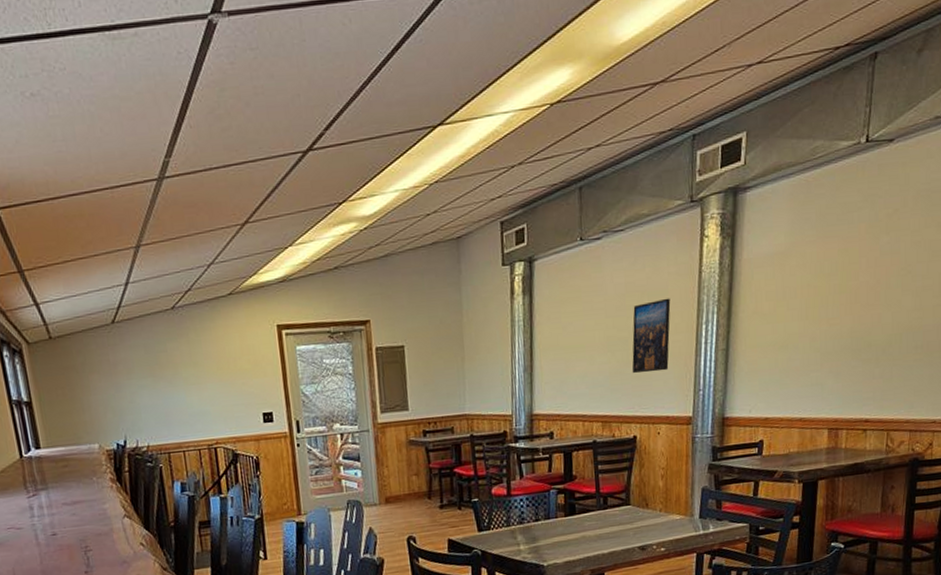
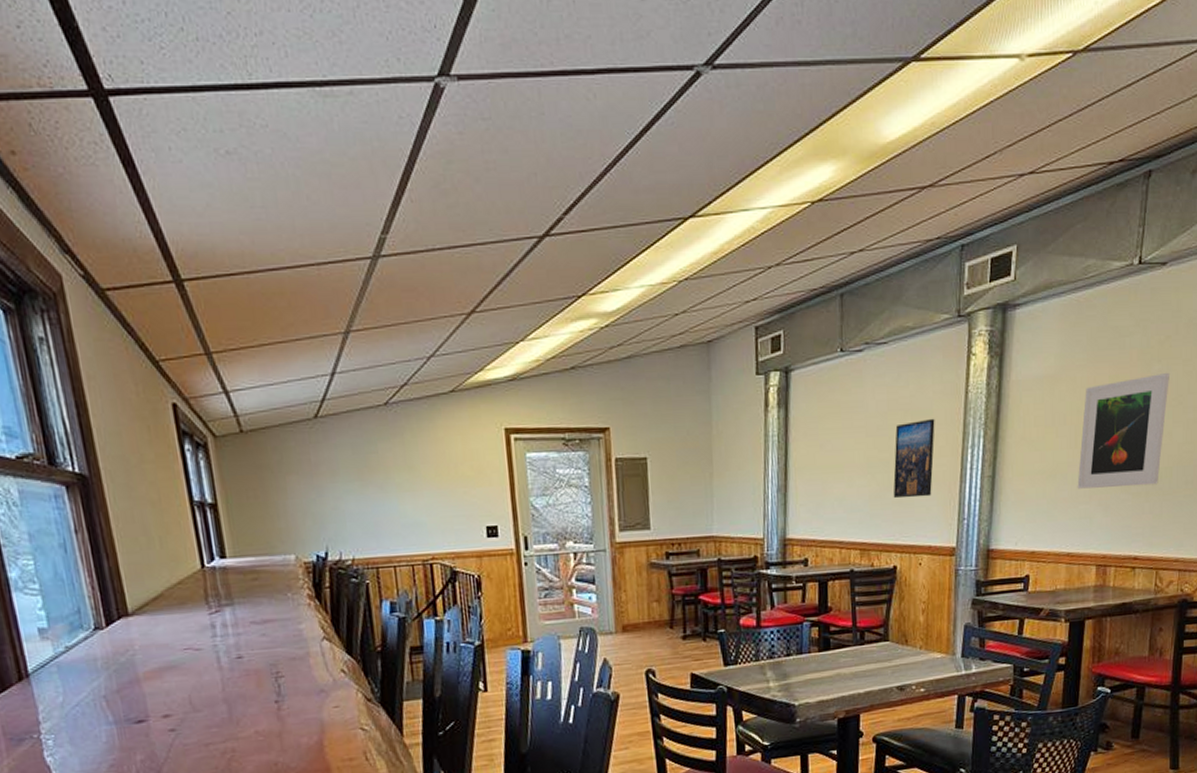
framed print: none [808,244,898,358] -> present [1077,373,1169,489]

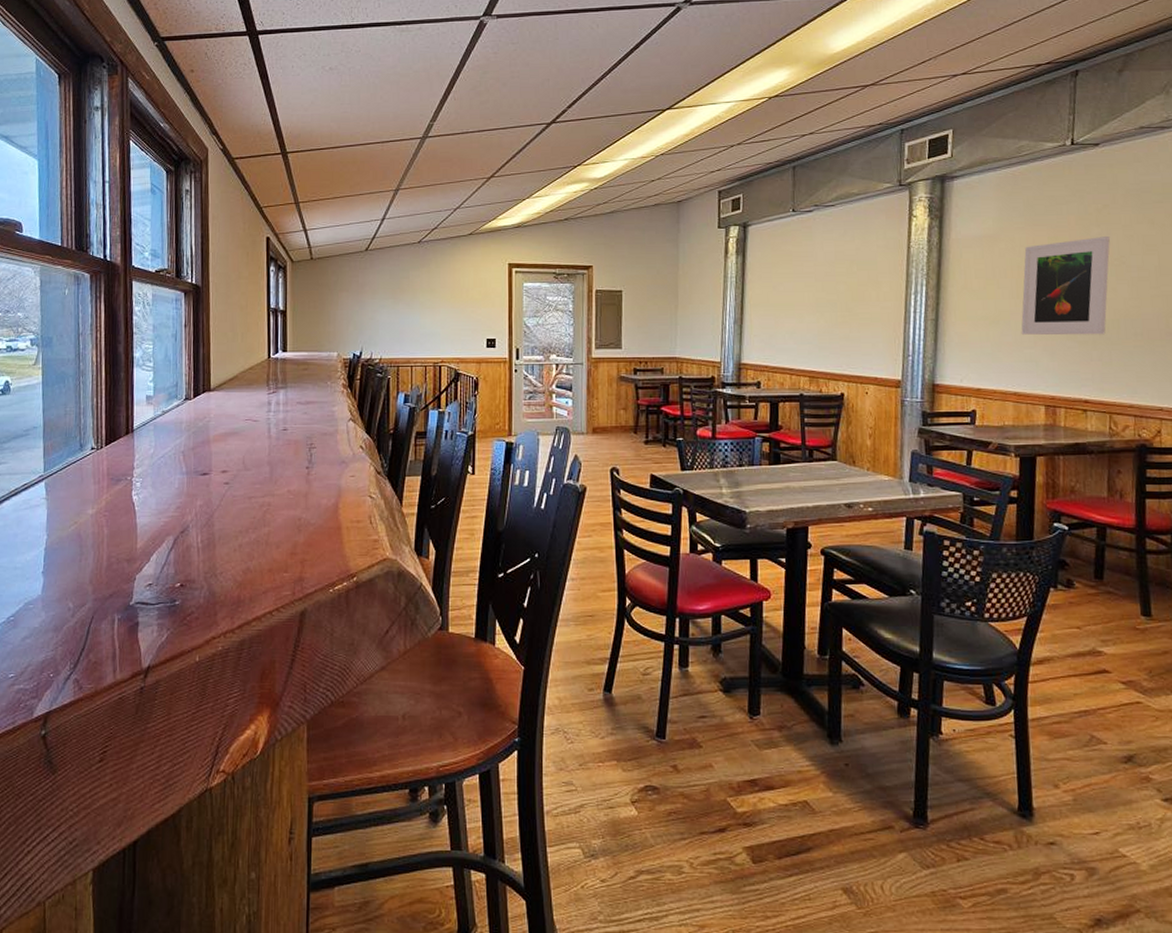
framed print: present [893,418,935,499] -> none [840,268,880,335]

